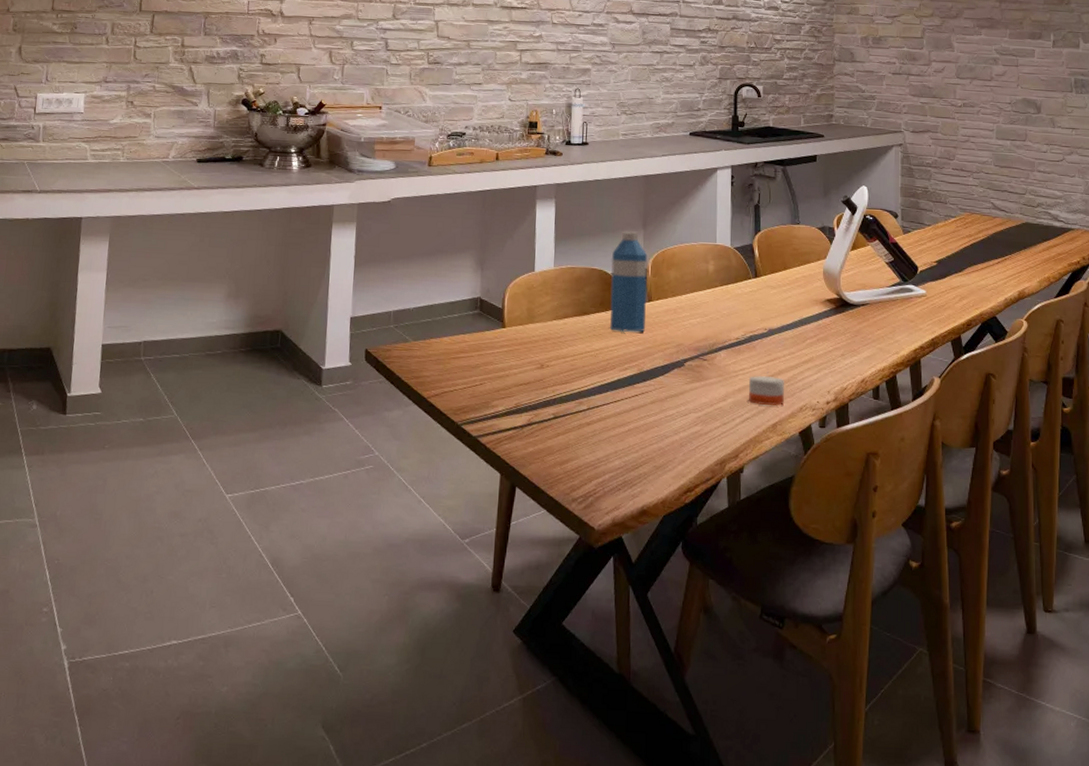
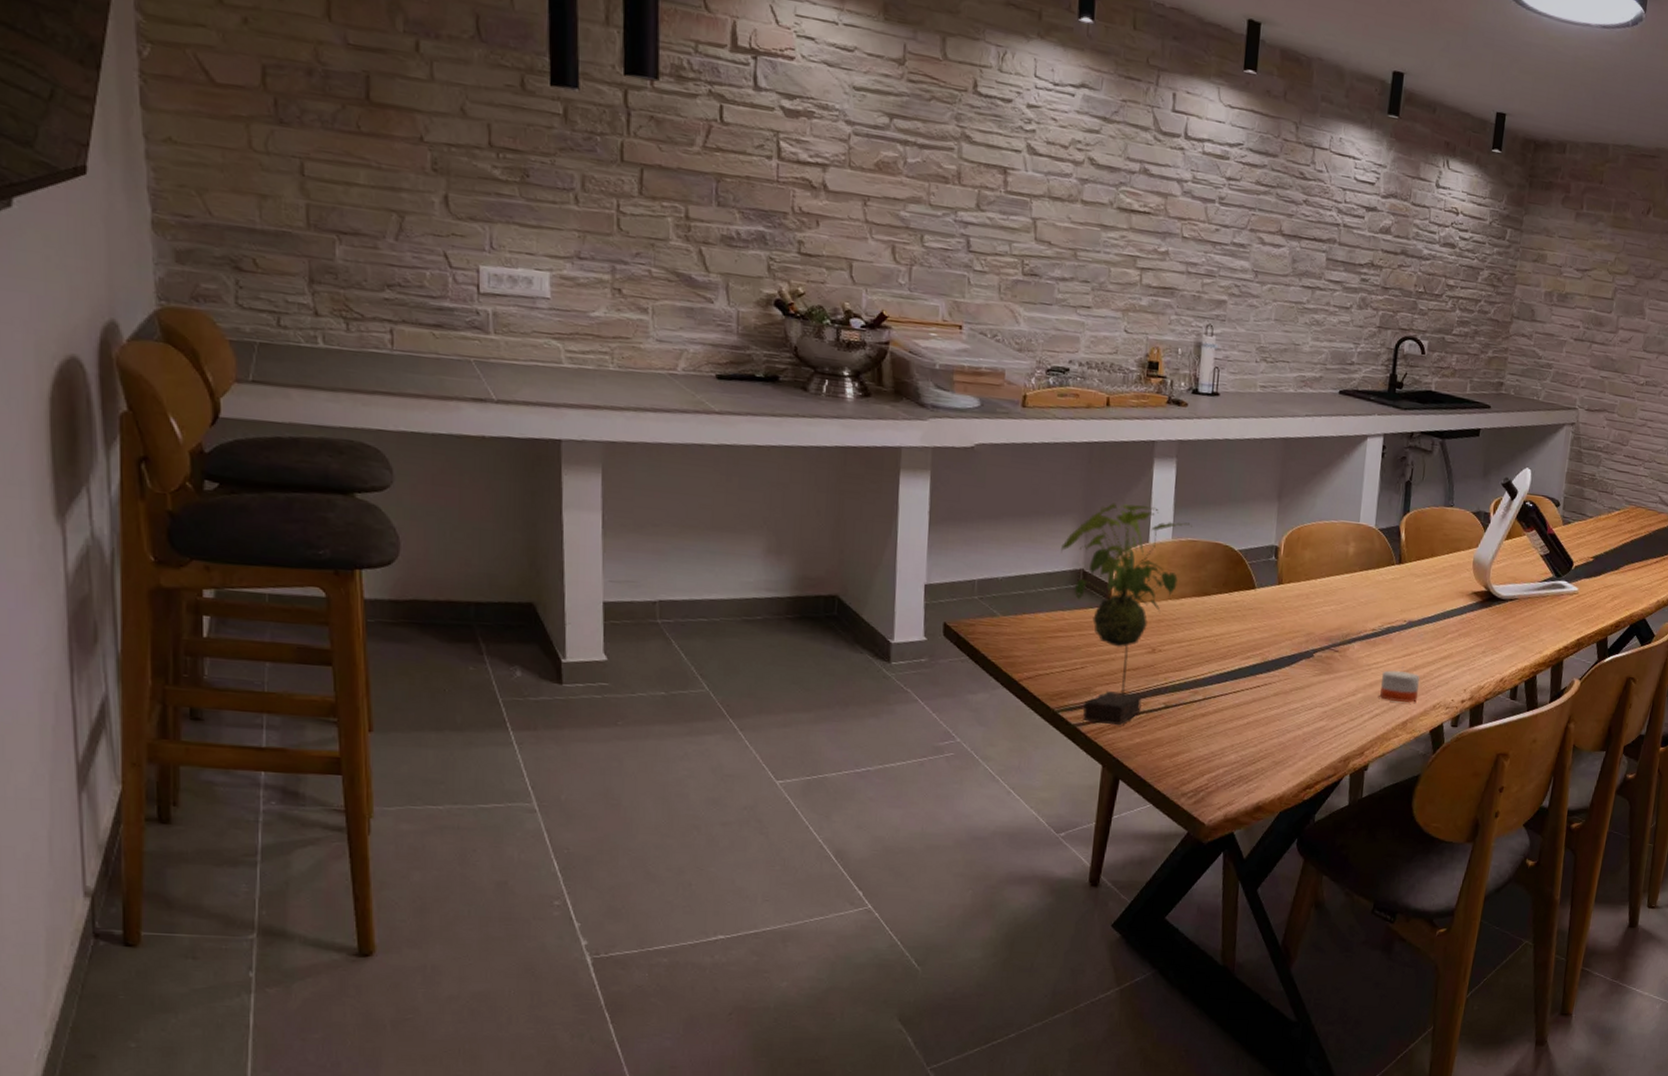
plant: none [461,239,571,436] -> present [1061,502,1192,726]
water bottle: present [610,232,648,332] -> none [1233,503,1281,618]

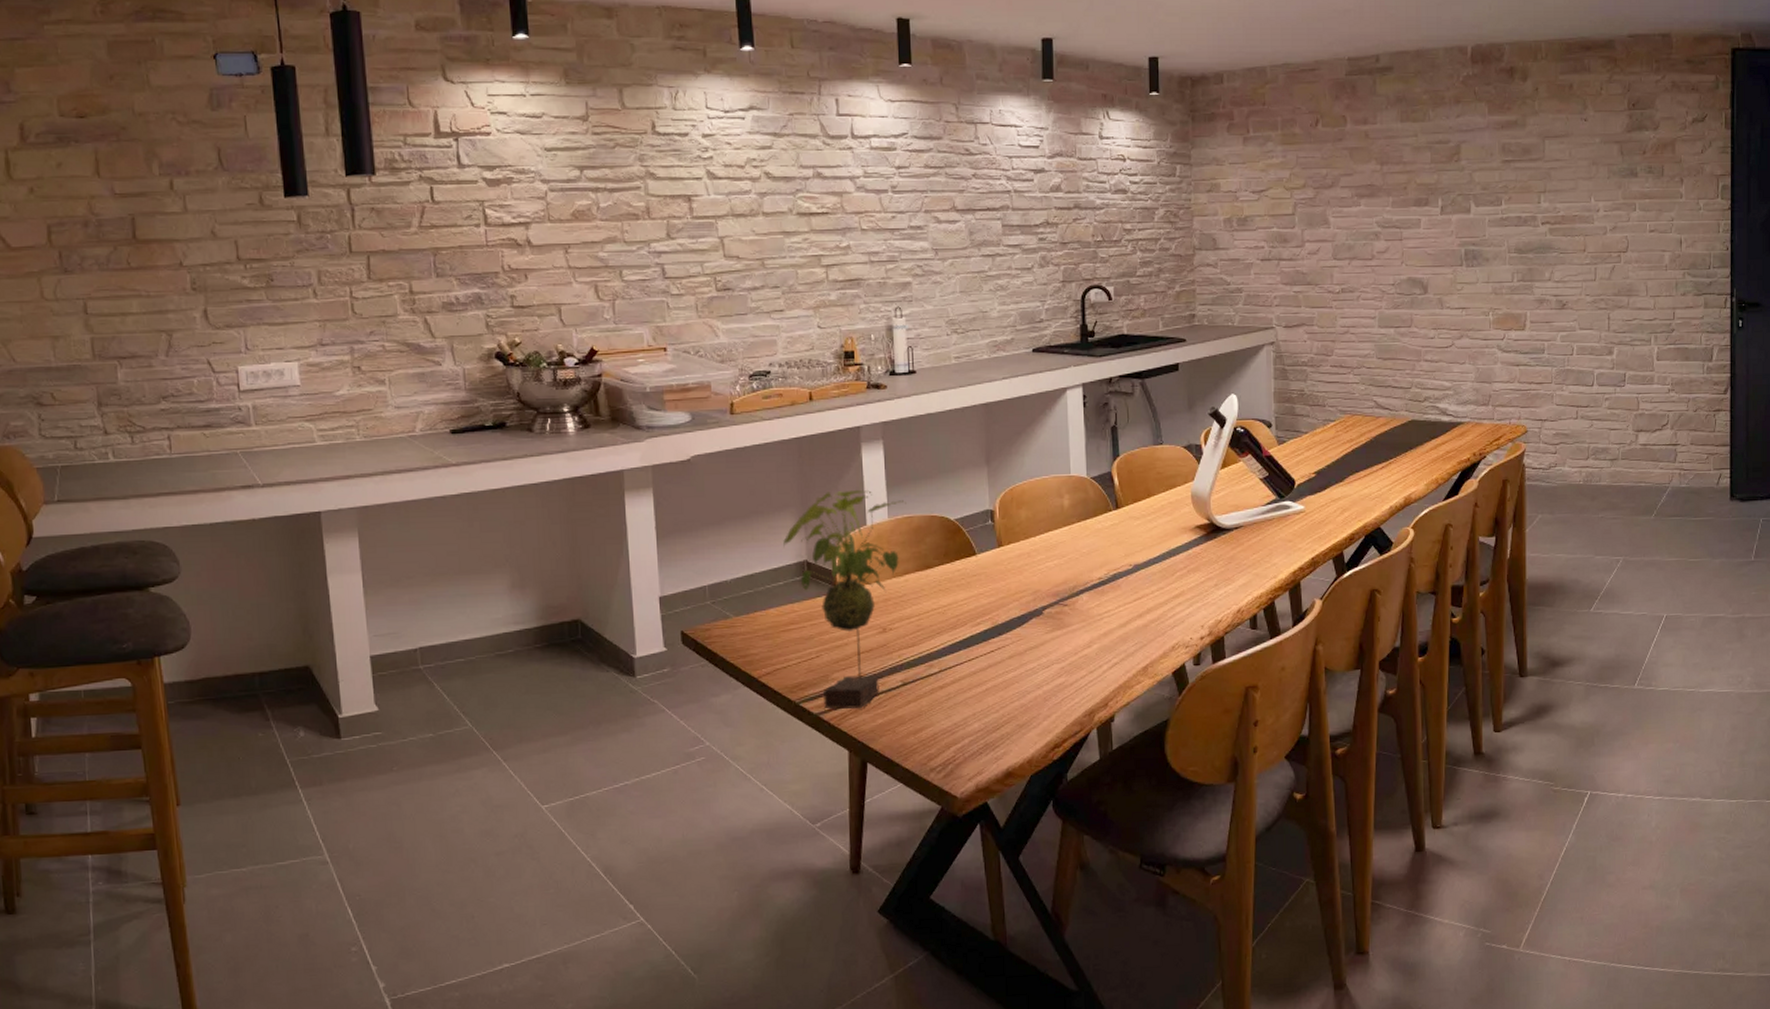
candle: present [1380,666,1420,704] -> none [1114,611,1155,648]

